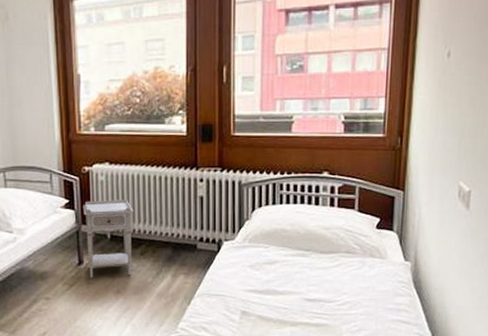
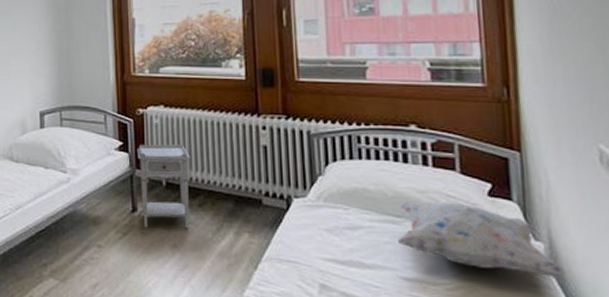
decorative pillow: none [304,236,424,288] -> present [397,201,568,278]

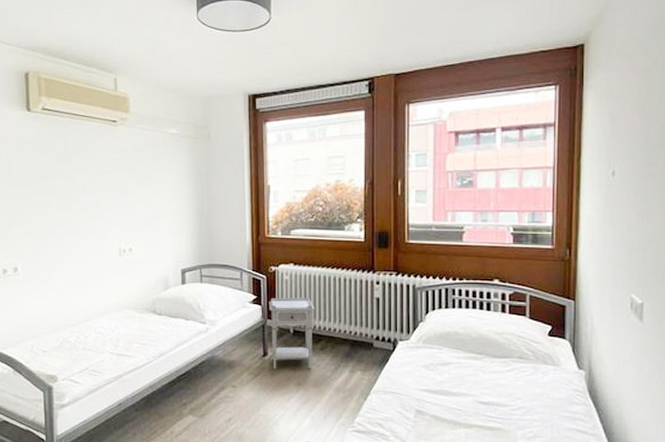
decorative pillow: present [397,201,568,278] -> none [477,342,600,397]

